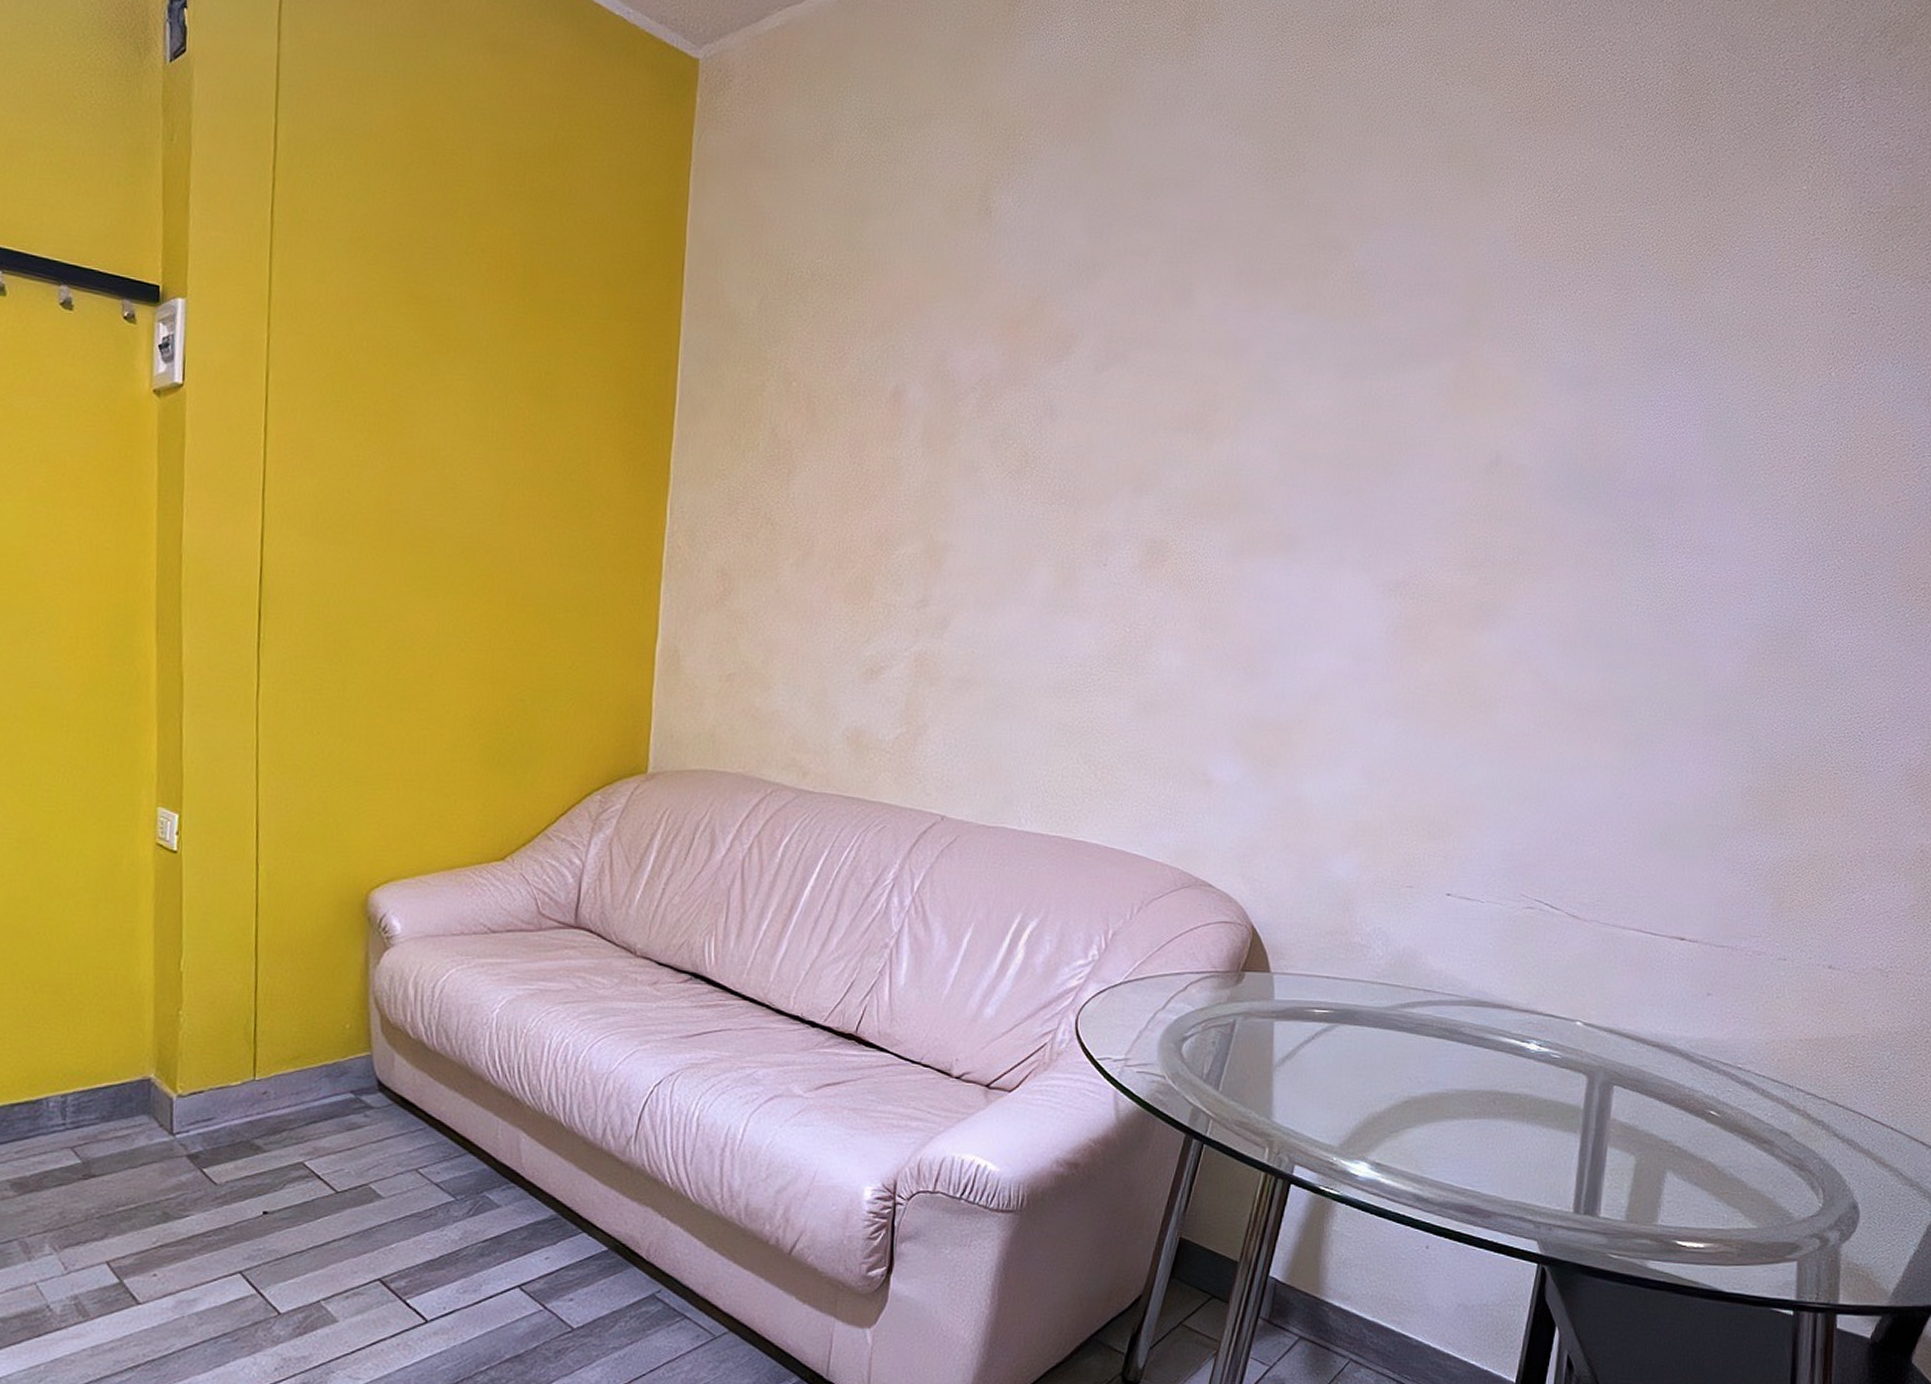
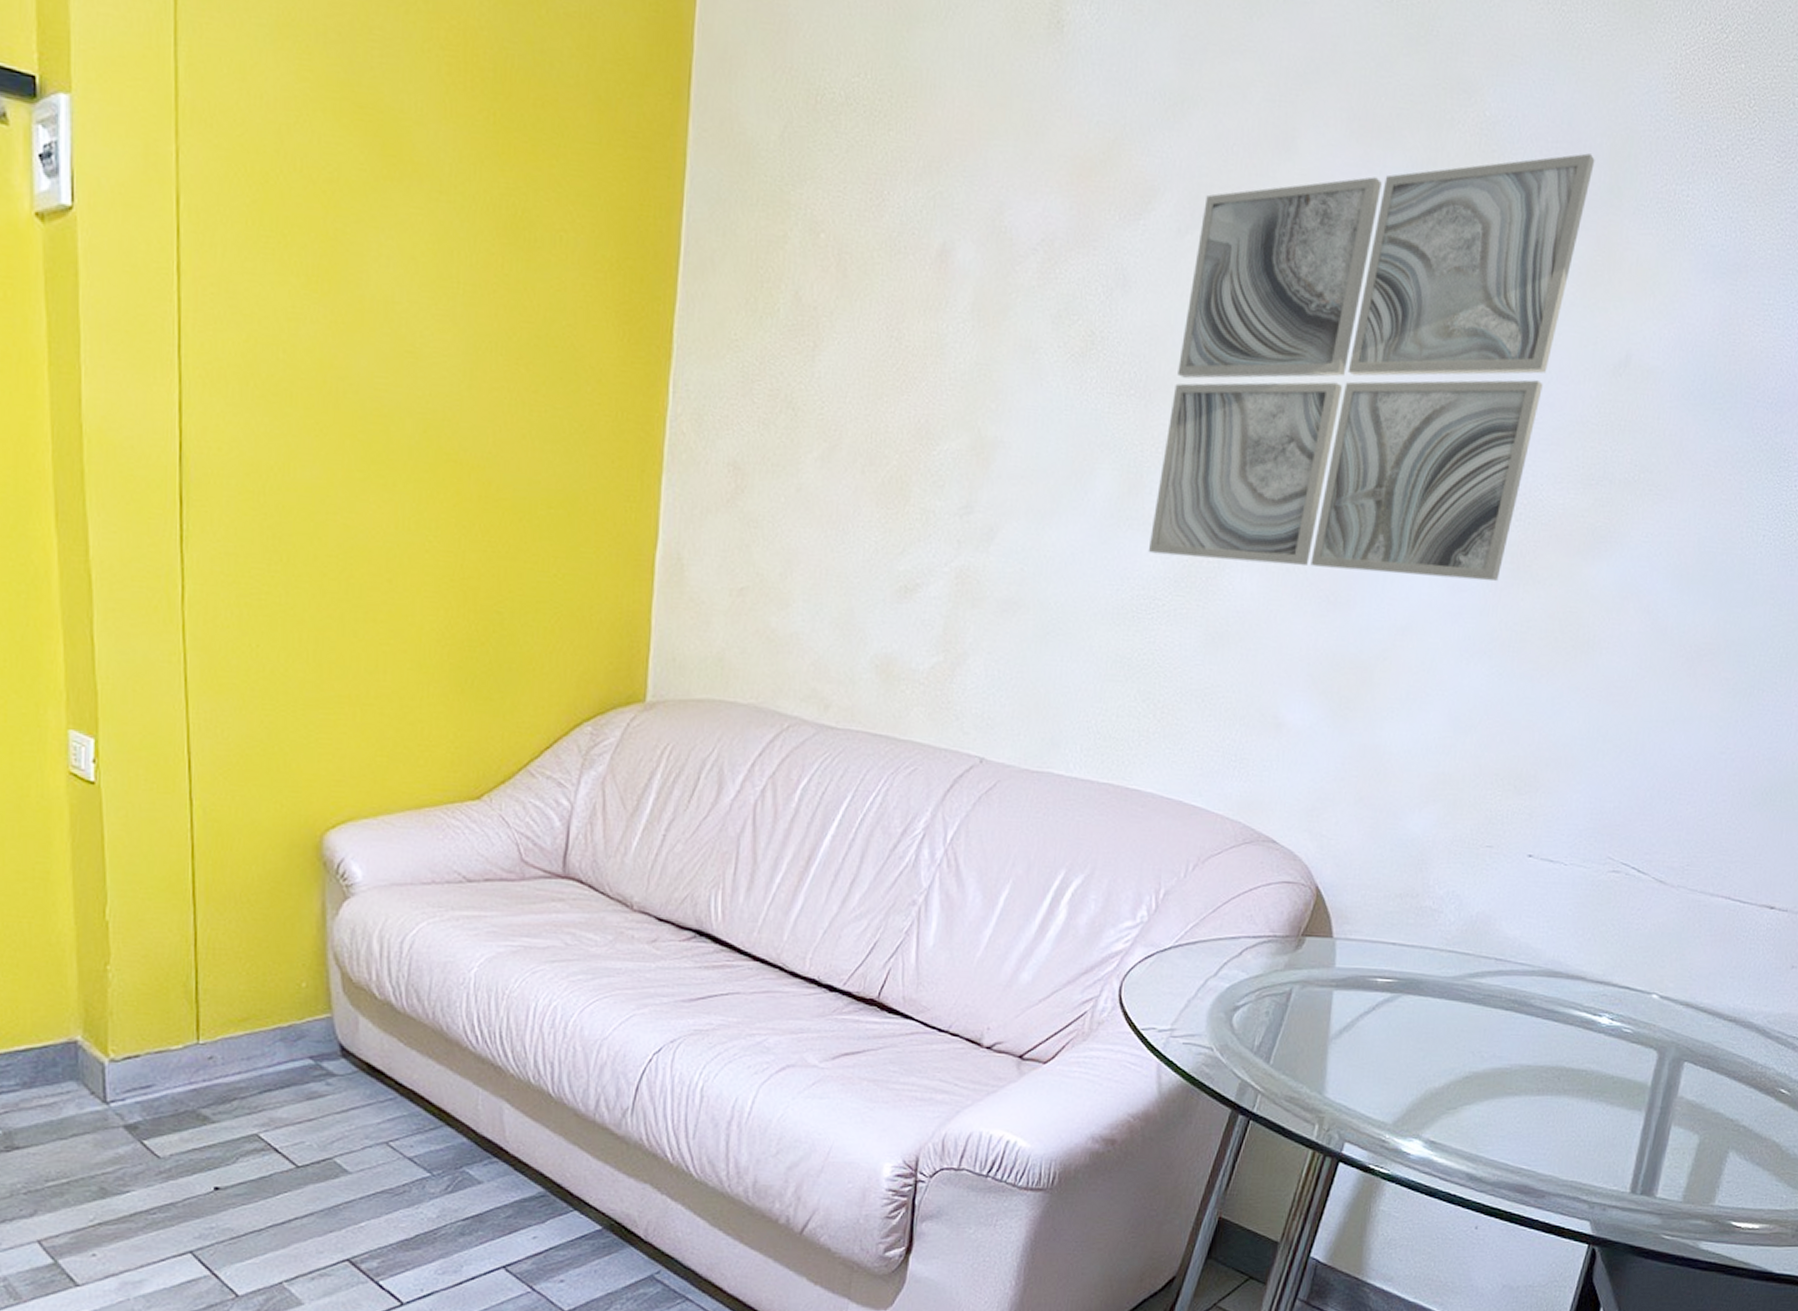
wall art: none [1083,293,1453,652] -> present [1148,153,1595,582]

